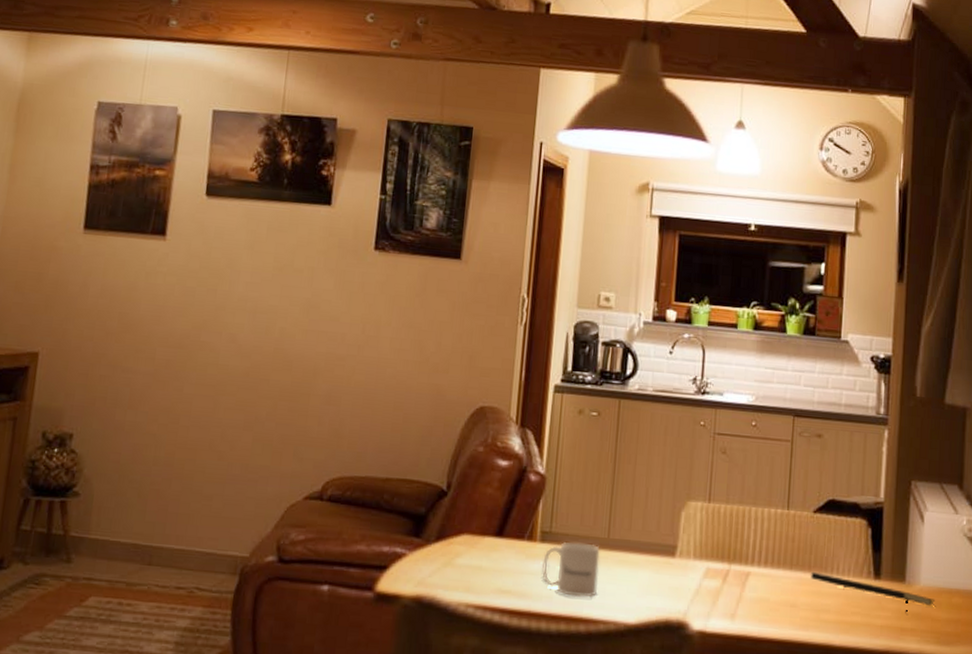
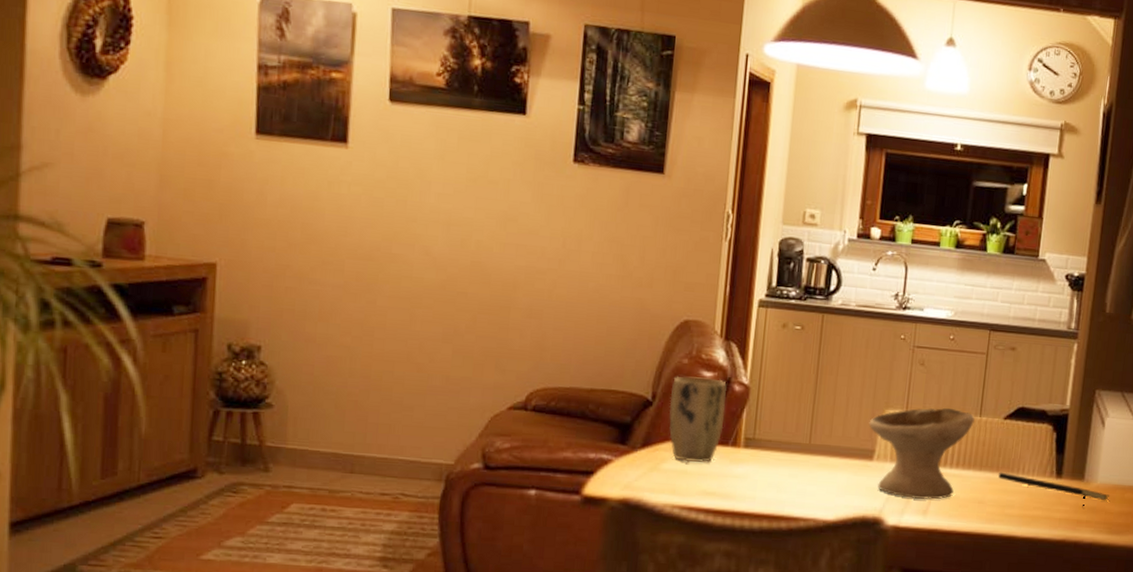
plant pot: none [464,465,522,558] -> present [669,376,727,462]
mug: present [542,542,600,598] -> none [745,447,802,498]
bowl: none [670,499,782,602] -> present [869,407,975,500]

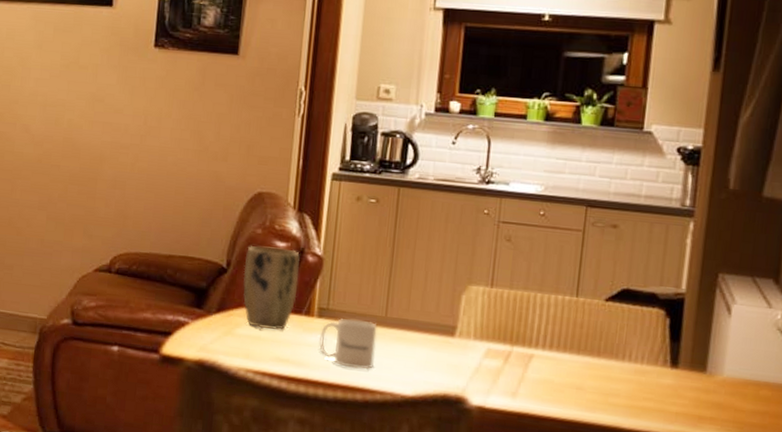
mug: none [745,447,802,498] -> present [319,318,377,370]
bowl: present [869,407,975,500] -> none [449,286,570,382]
notepad: present [998,472,1109,508] -> none [600,357,739,403]

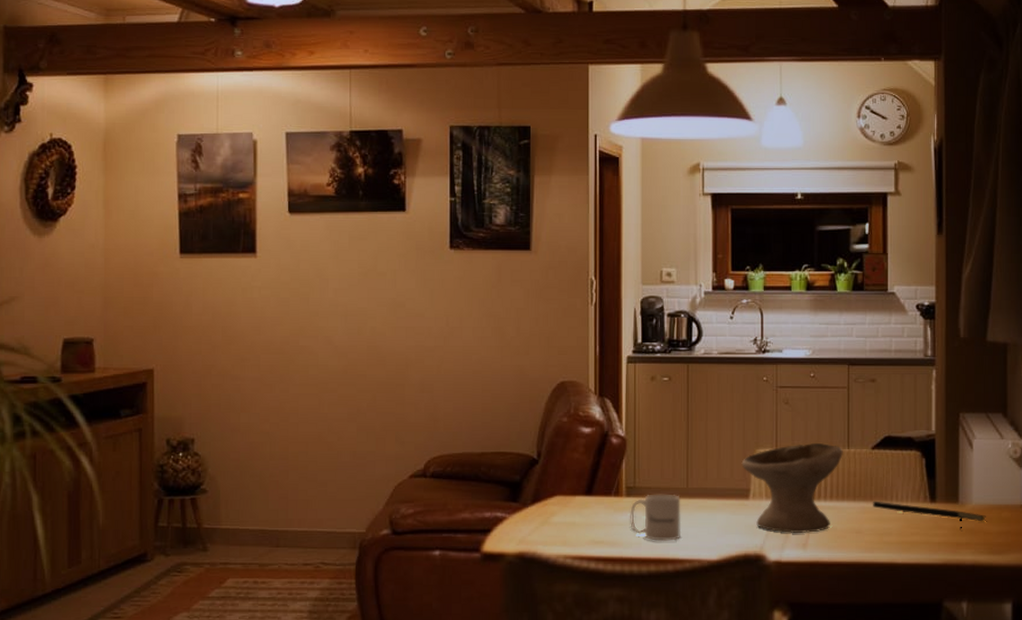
plant pot: present [243,246,300,330] -> none [554,433,606,514]
bowl: none [449,286,570,382] -> present [741,442,843,533]
notepad: none [600,357,739,403] -> present [873,501,986,530]

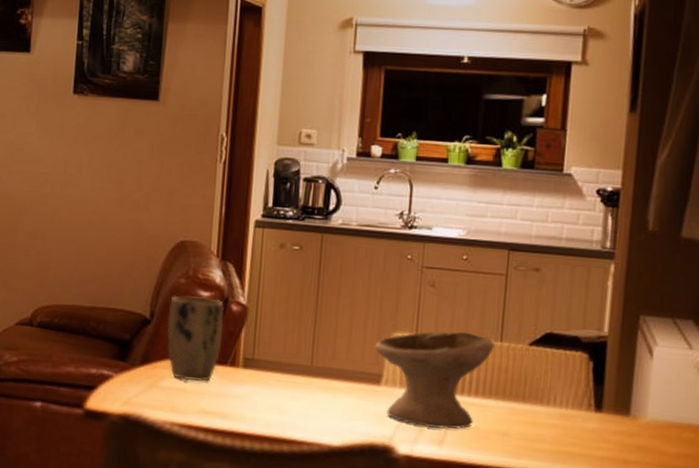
plant pot: none [554,433,606,514] -> present [167,296,224,381]
mug: present [630,494,681,541] -> none [245,368,303,421]
notepad: present [873,501,986,530] -> none [525,402,663,447]

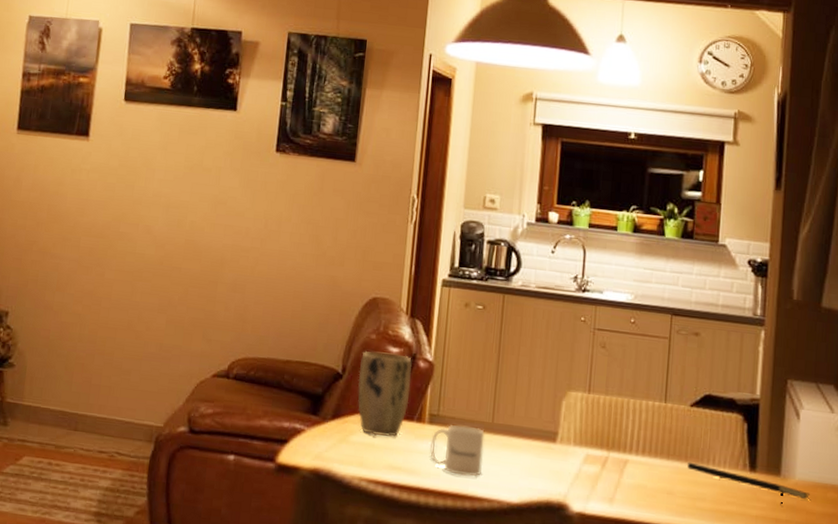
mug: none [245,368,303,421] -> present [430,425,485,477]
bowl: present [375,331,495,429] -> none [551,391,660,487]
notepad: none [525,402,663,447] -> present [687,462,810,506]

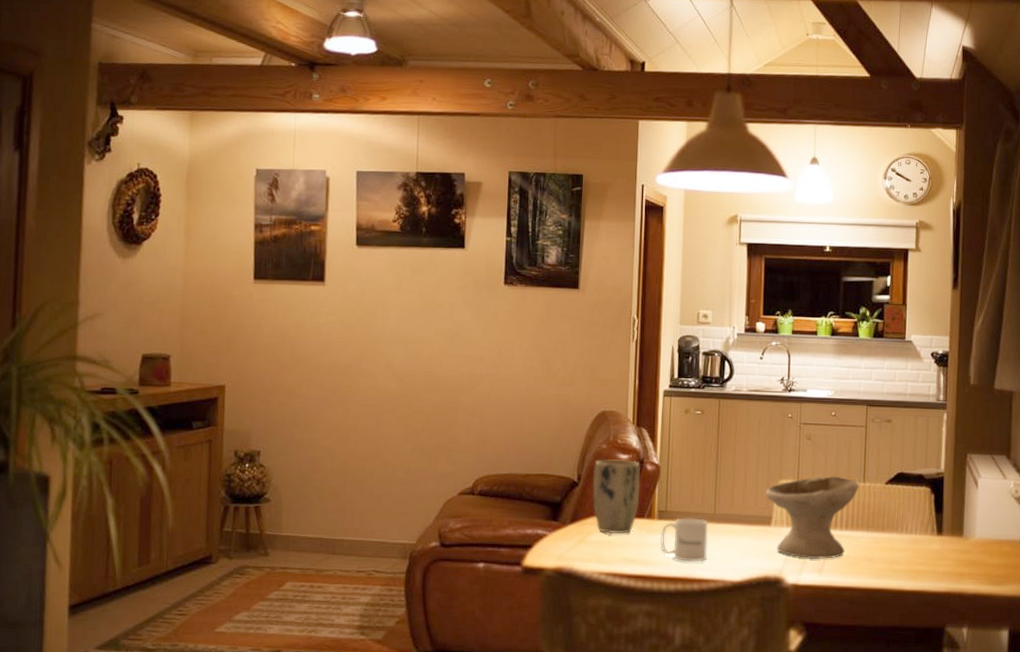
bowl: none [551,391,660,487] -> present [765,476,859,559]
notepad: present [687,462,810,506] -> none [884,532,988,562]

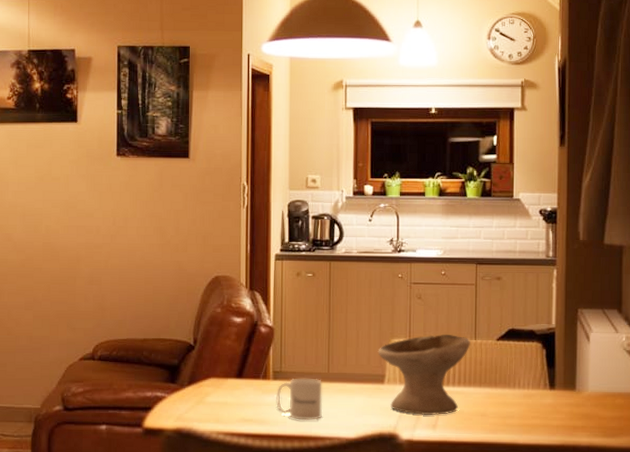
plant pot: present [592,459,640,534] -> none [208,323,255,395]

